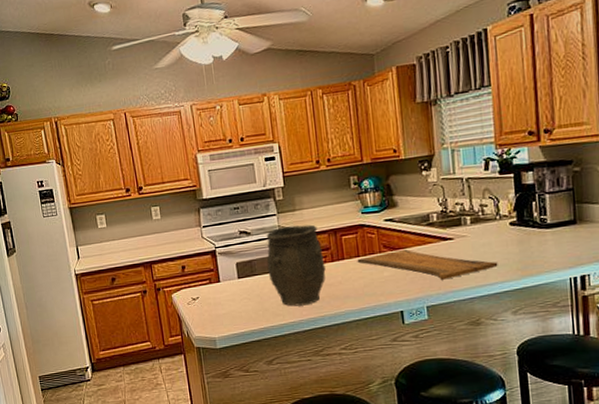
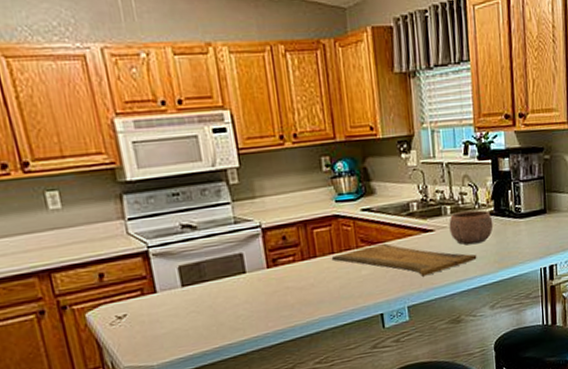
vase: present [266,224,326,307] -> none [218,215,295,318]
bowl: none [469,220,516,253] -> present [449,210,494,245]

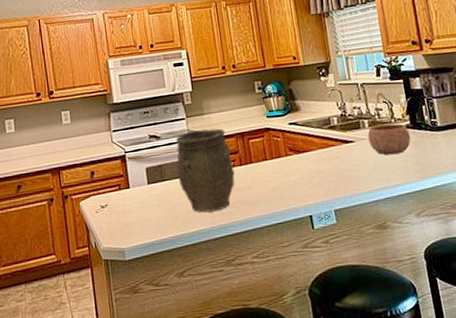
vase: none [218,215,295,318] -> present [175,128,235,213]
cutting board: present [331,243,477,277] -> none [264,152,398,183]

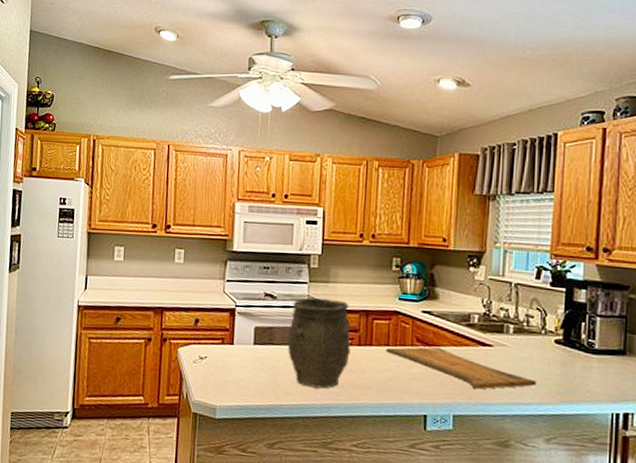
cutting board: none [264,152,398,183] -> present [385,346,537,390]
bowl: present [367,123,411,155] -> none [509,333,560,370]

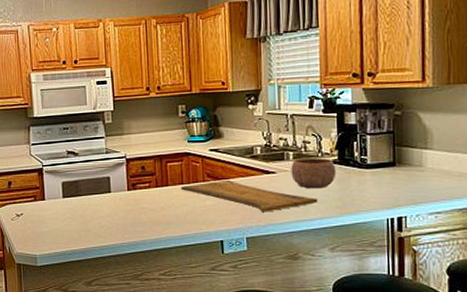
vase: present [287,297,351,389] -> none [92,149,150,229]
bowl: none [509,333,560,370] -> present [291,158,337,189]

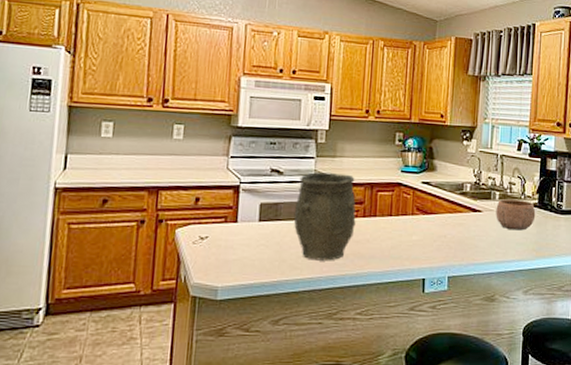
vase: none [92,149,150,229] -> present [293,172,356,261]
cutting board: present [180,179,318,212] -> none [388,214,517,251]

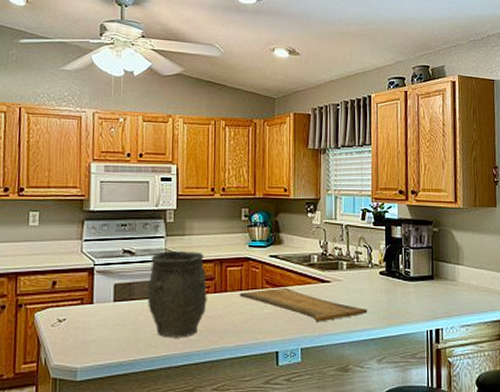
cutting board: none [388,214,517,251] -> present [239,287,368,322]
bowl: present [496,199,536,231] -> none [344,269,384,299]

